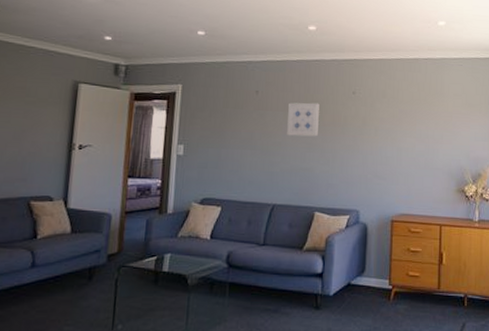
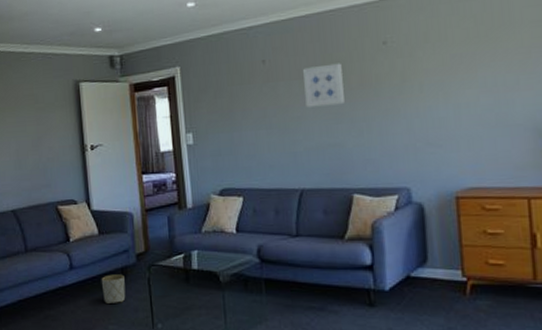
planter: none [63,274,91,305] -> present [101,274,126,305]

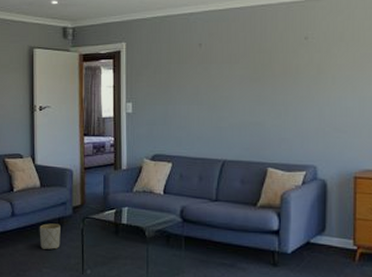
wall art: present [303,63,345,108] -> none [234,52,268,89]

